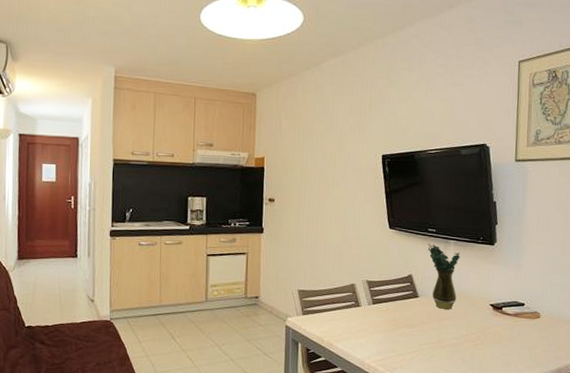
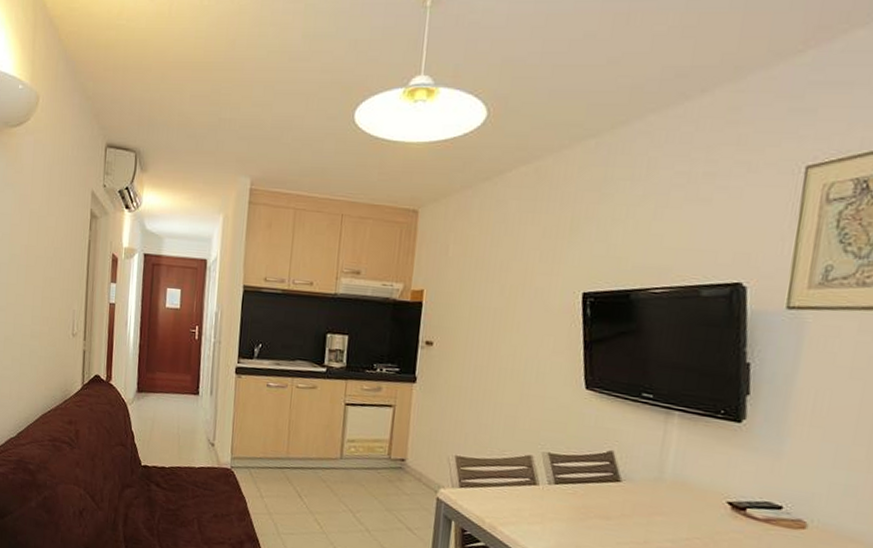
vase: present [428,243,460,309] -> none [639,412,688,502]

